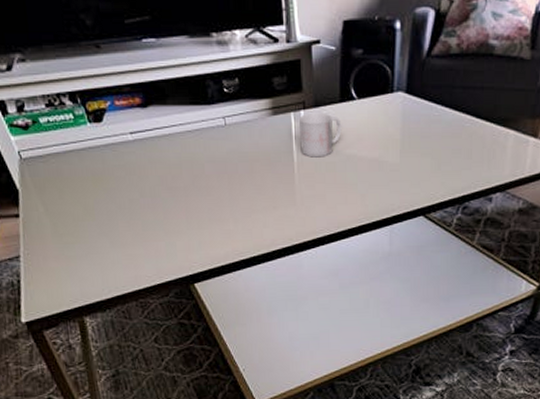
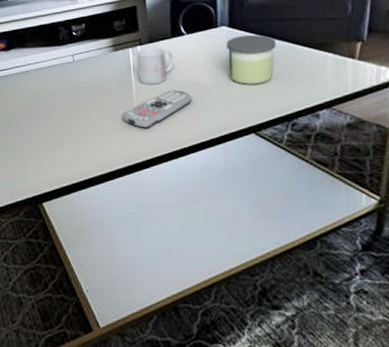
remote control: none [282,164,360,207] -> present [122,89,193,129]
candle: none [402,103,456,162] -> present [226,34,276,85]

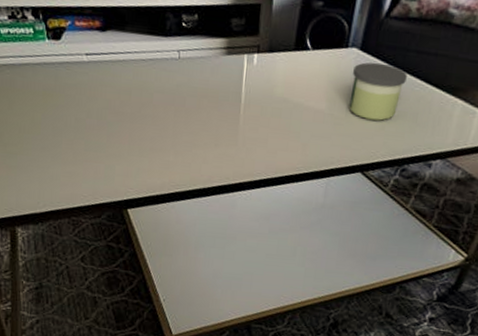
remote control: present [122,89,193,129] -> none [225,110,305,149]
mug: present [135,47,174,85] -> none [249,56,293,102]

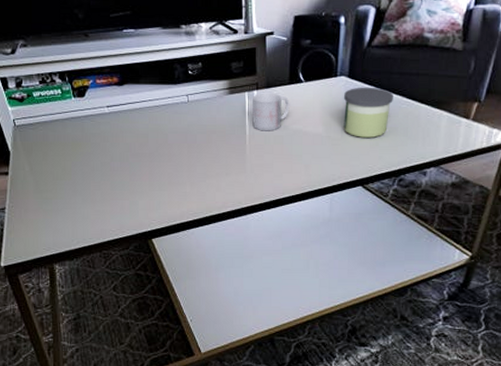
mug: none [249,56,293,102] -> present [251,92,290,131]

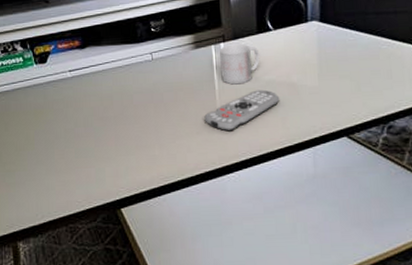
remote control: none [234,138,305,175] -> present [204,89,280,132]
candle: present [343,87,393,138] -> none [317,29,372,84]

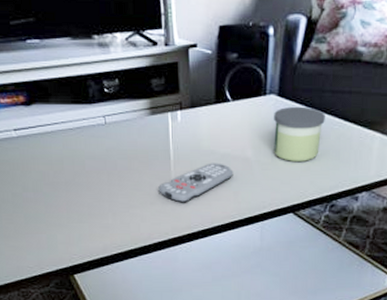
mug: present [218,44,260,85] -> none [175,113,217,156]
candle: none [317,29,372,84] -> present [274,106,325,161]

